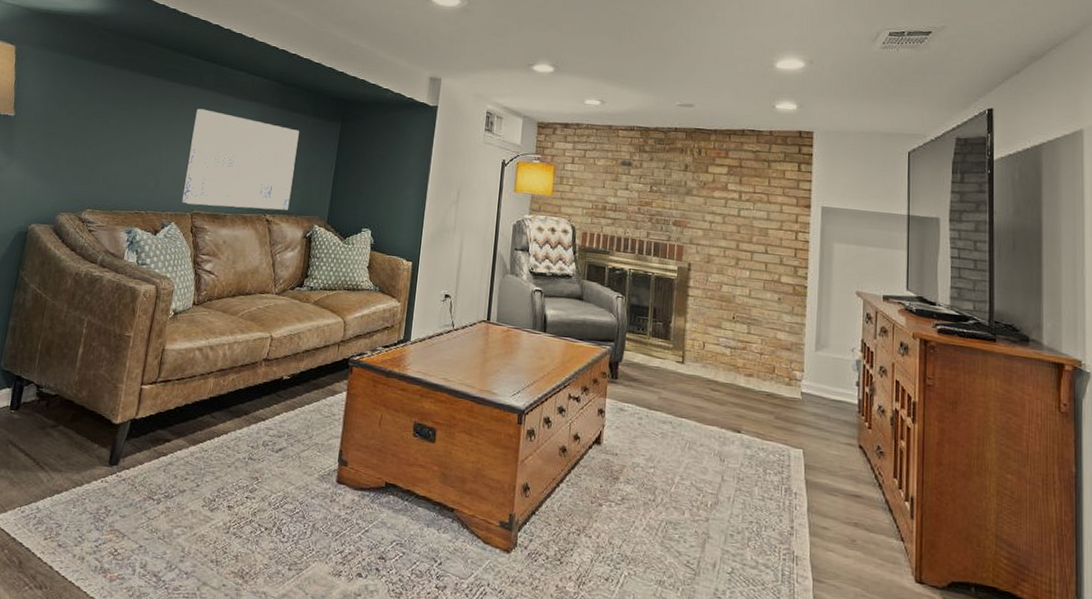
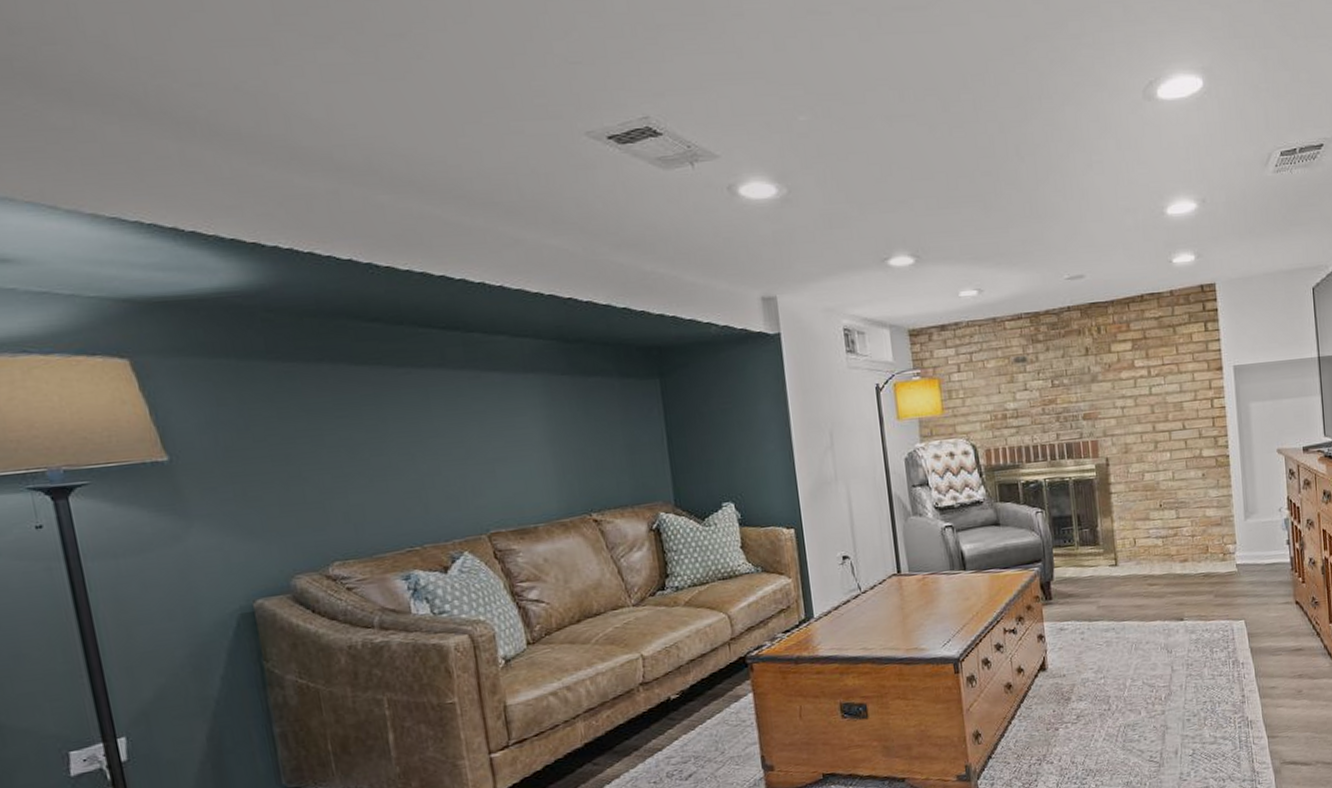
wall art: present [182,108,299,210] -> none [450,395,620,526]

